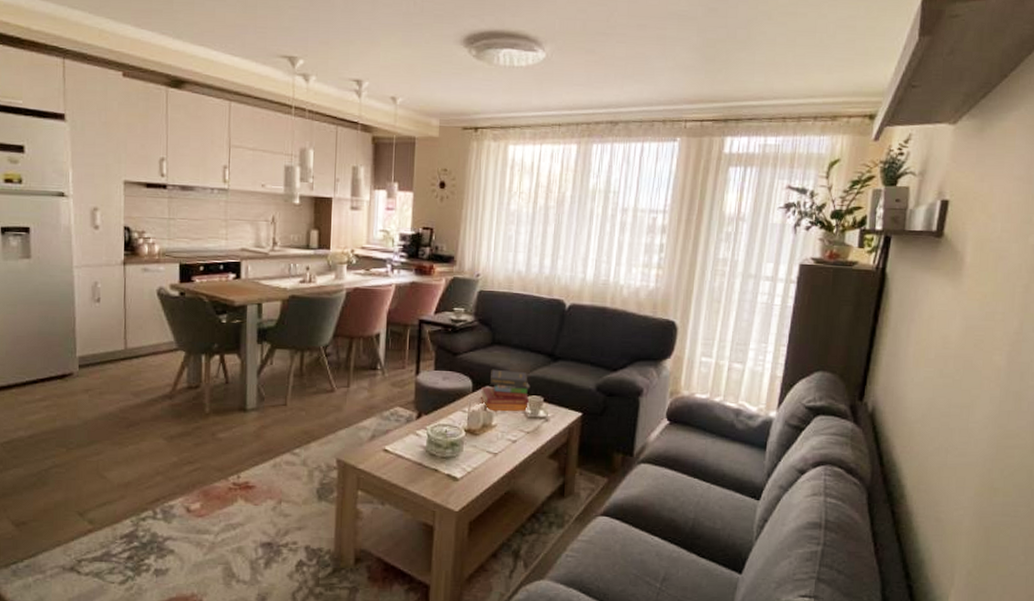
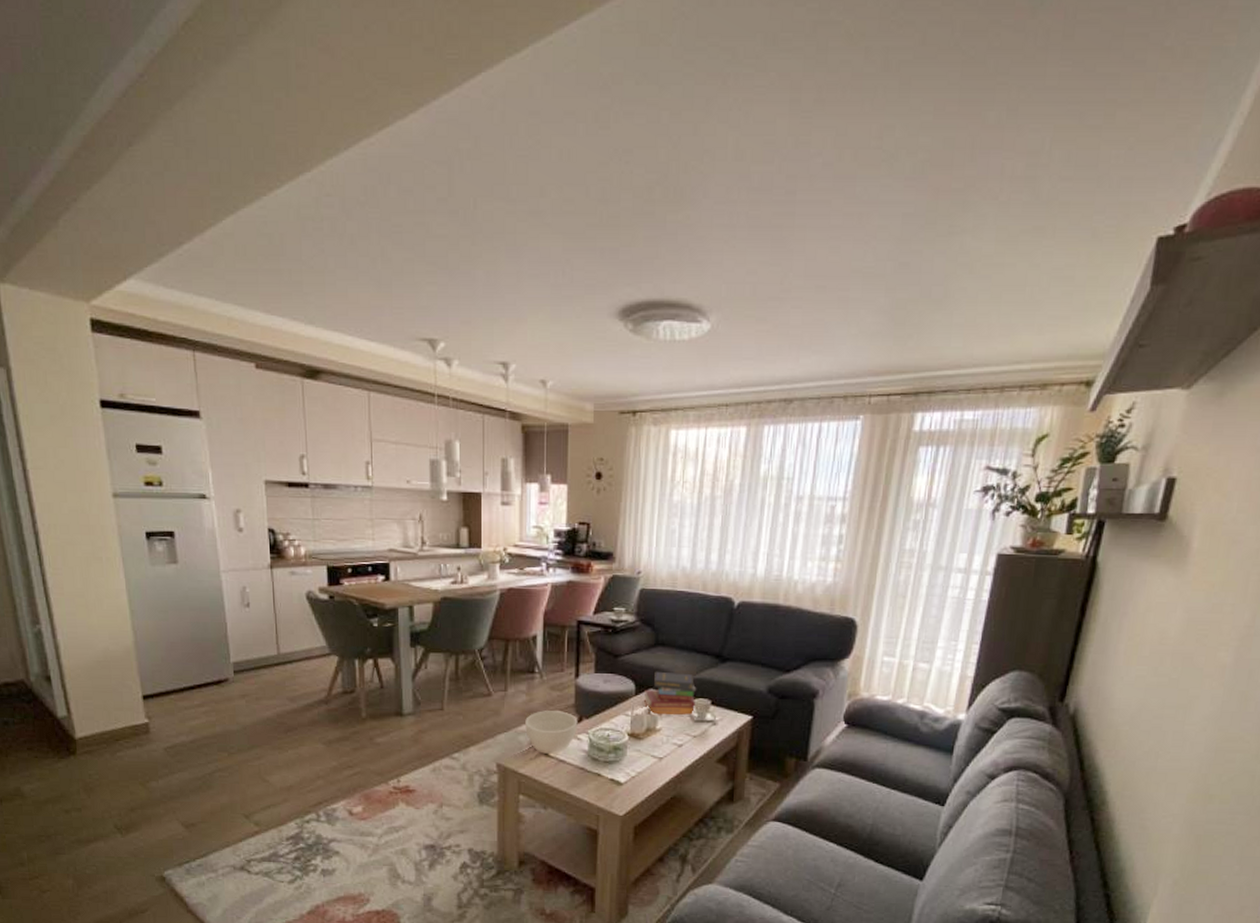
bowl: none [366,407,417,450] -> present [525,710,578,754]

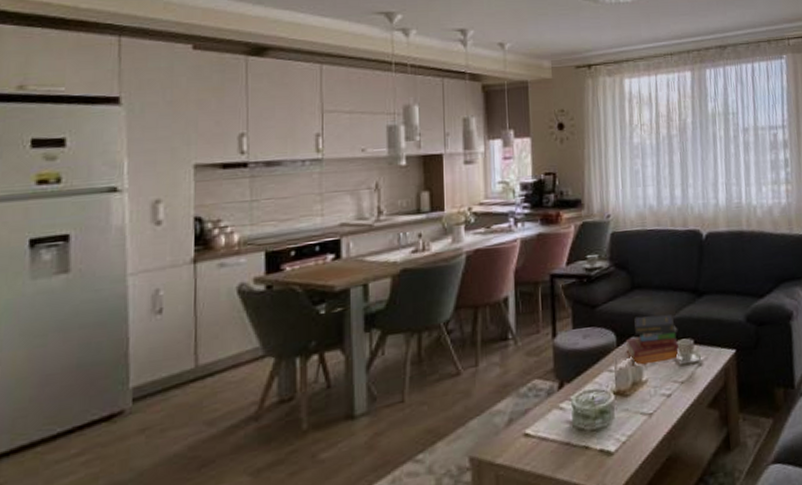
bowl: present [525,710,578,754] -> none [500,379,559,435]

